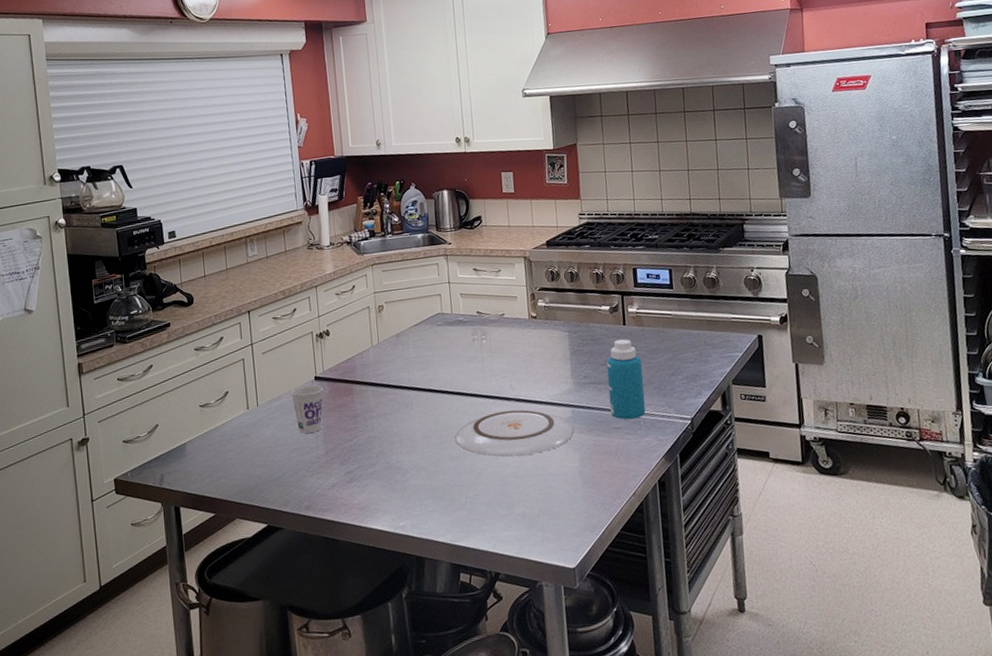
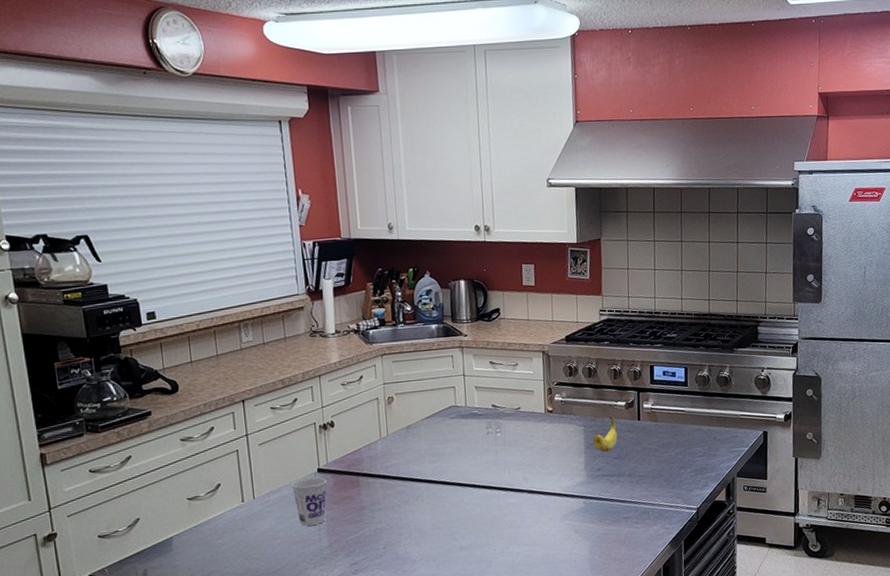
plate: present [455,410,574,457] -> none [466,501,585,546]
banana: none [578,321,604,359] -> present [593,416,618,452]
bottle: present [606,339,646,420] -> none [619,433,655,510]

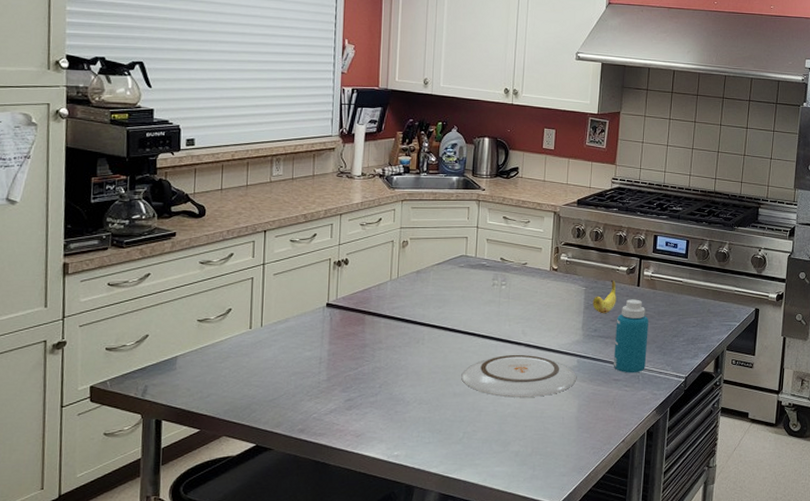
cup: present [291,476,327,526] -> none [299,311,334,358]
plate: none [466,501,585,546] -> present [461,355,577,398]
bottle: none [619,433,655,510] -> present [613,299,648,373]

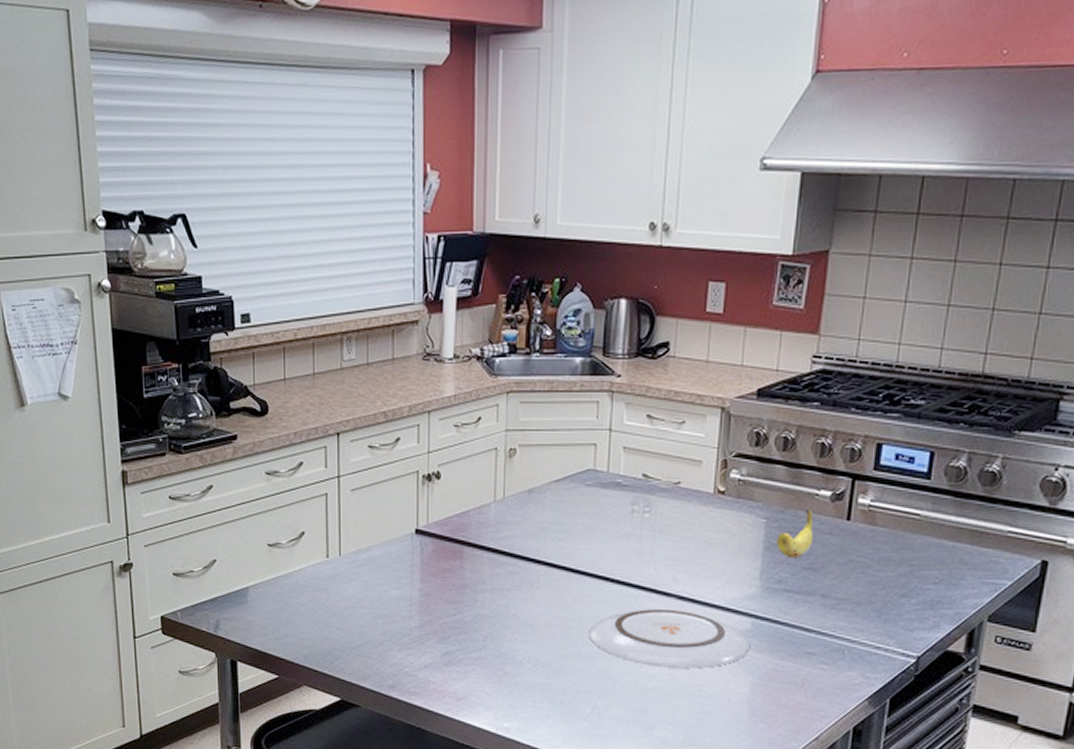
bottle: present [613,299,648,373] -> none [804,538,862,646]

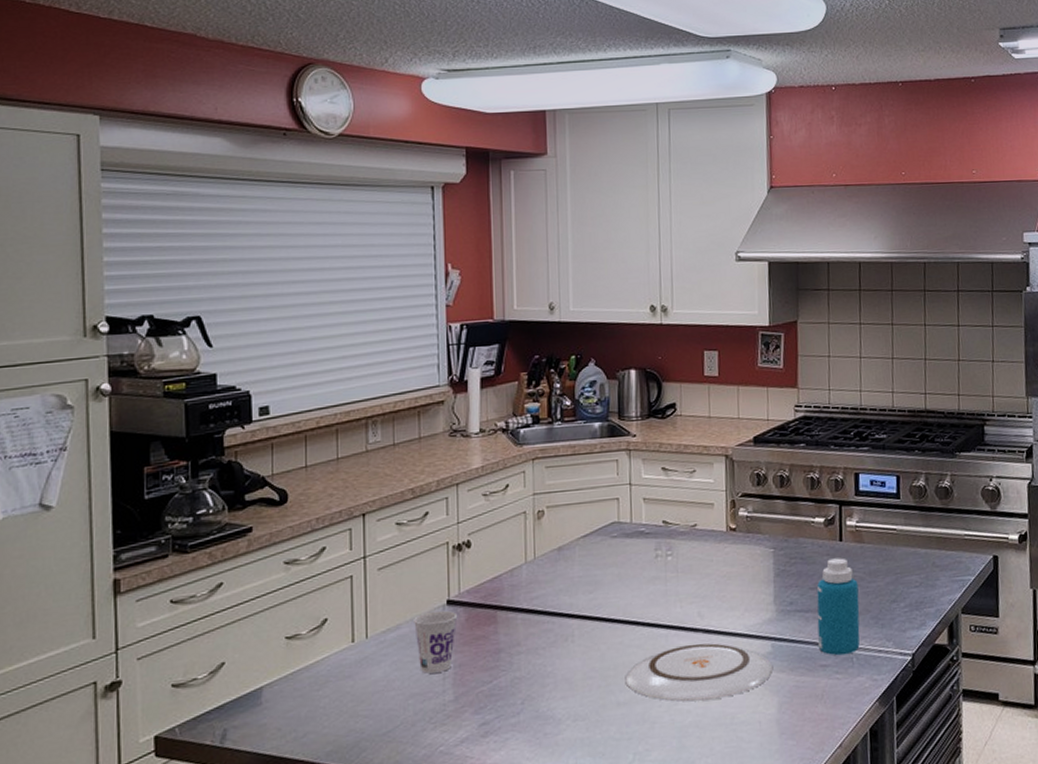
cup: none [384,538,426,598] -> present [414,610,458,674]
banana: present [776,509,814,559] -> none [784,536,815,581]
bottle: none [804,538,862,646] -> present [816,558,860,656]

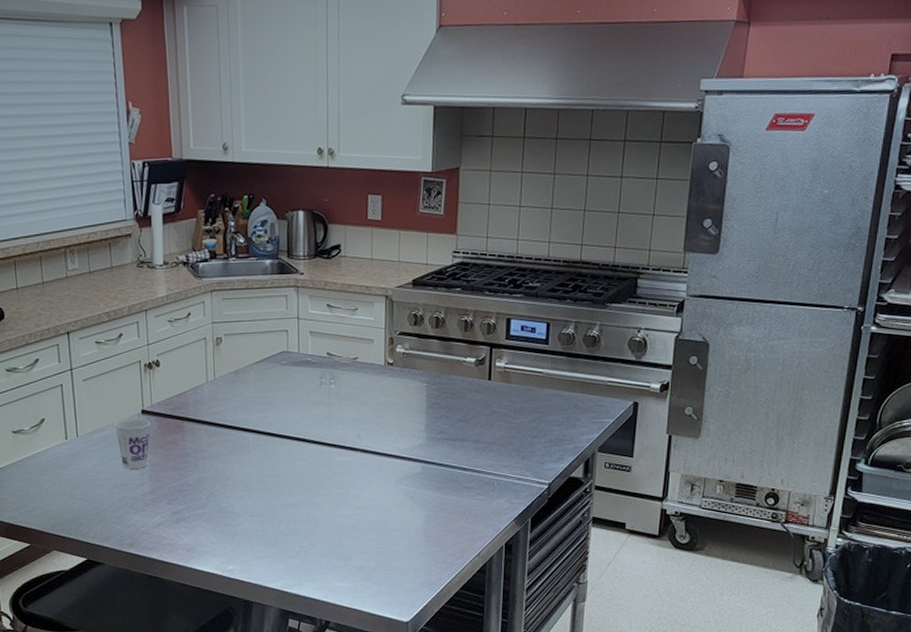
plate: present [625,643,773,702] -> none [293,462,422,508]
bottle: present [816,558,860,656] -> none [463,395,503,480]

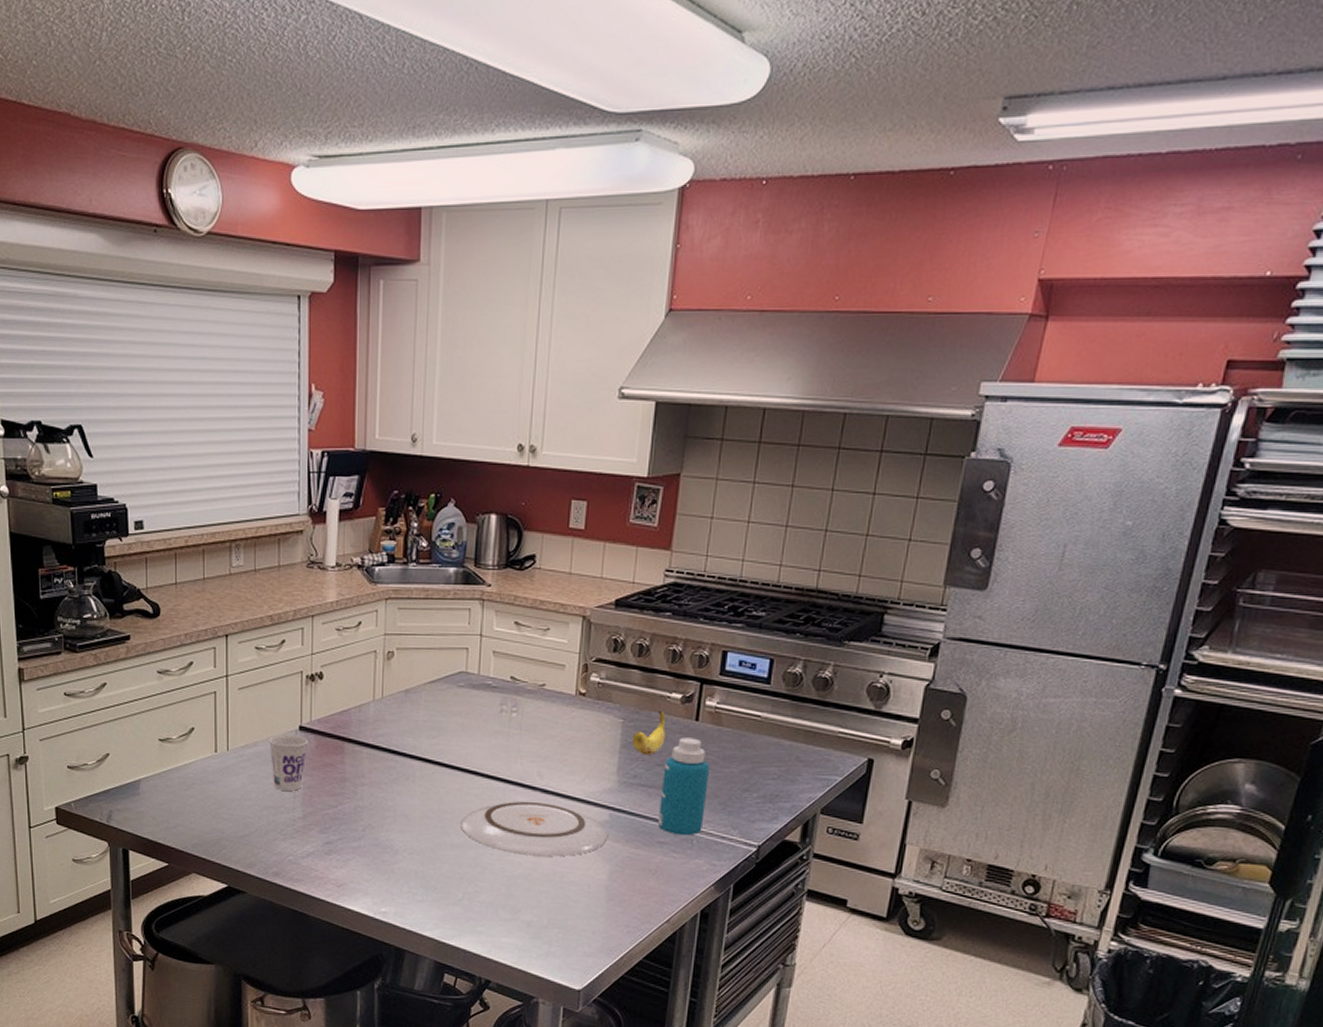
plate: none [293,462,422,508] -> present [460,802,609,857]
banana: none [436,373,464,414] -> present [632,710,666,756]
bottle: none [463,395,503,480] -> present [657,737,709,836]

